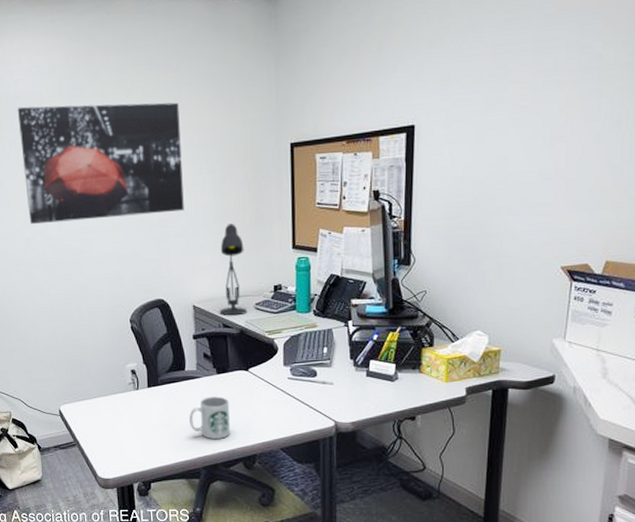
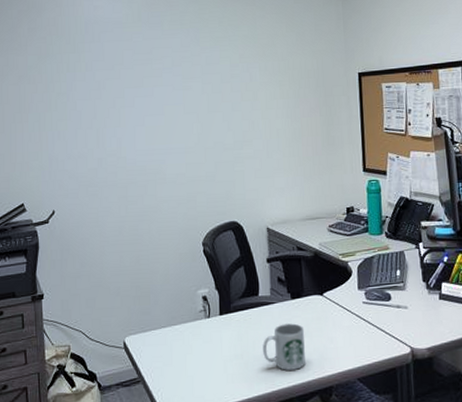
wall art: present [17,102,184,225] -> none [95,31,258,145]
desk lamp: present [219,224,247,316] -> none [293,147,321,239]

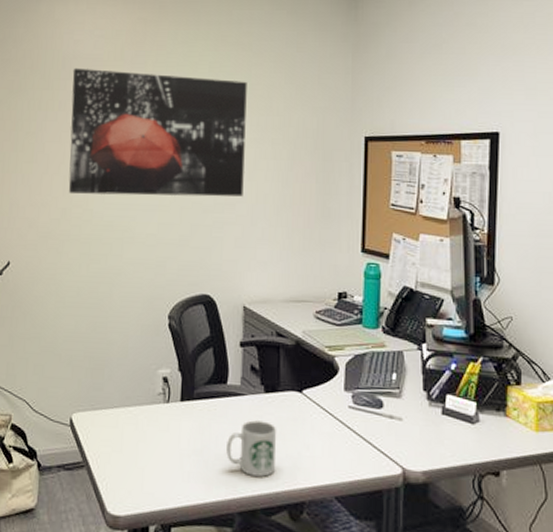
wall art: none [95,31,258,145] -> present [68,68,247,197]

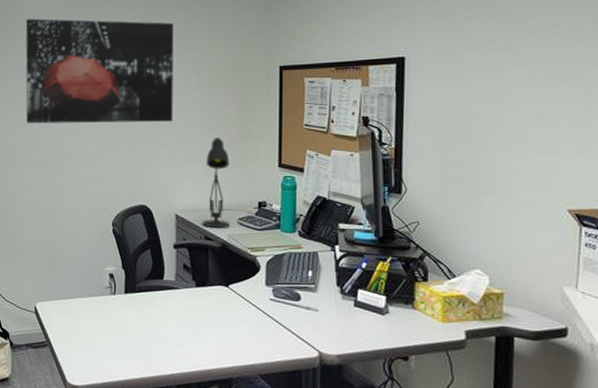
mug: present [226,420,277,477] -> none [165,310,208,357]
desk lamp: none [273,217,307,324] -> present [202,138,230,229]

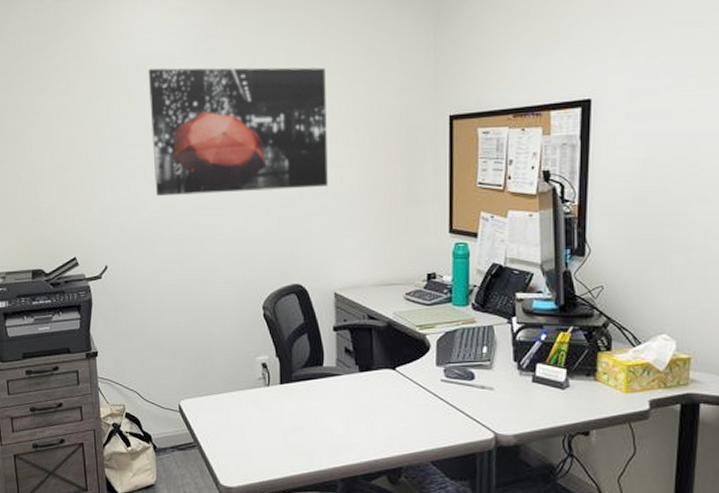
desk lamp: present [202,138,230,229] -> none [364,202,396,306]

